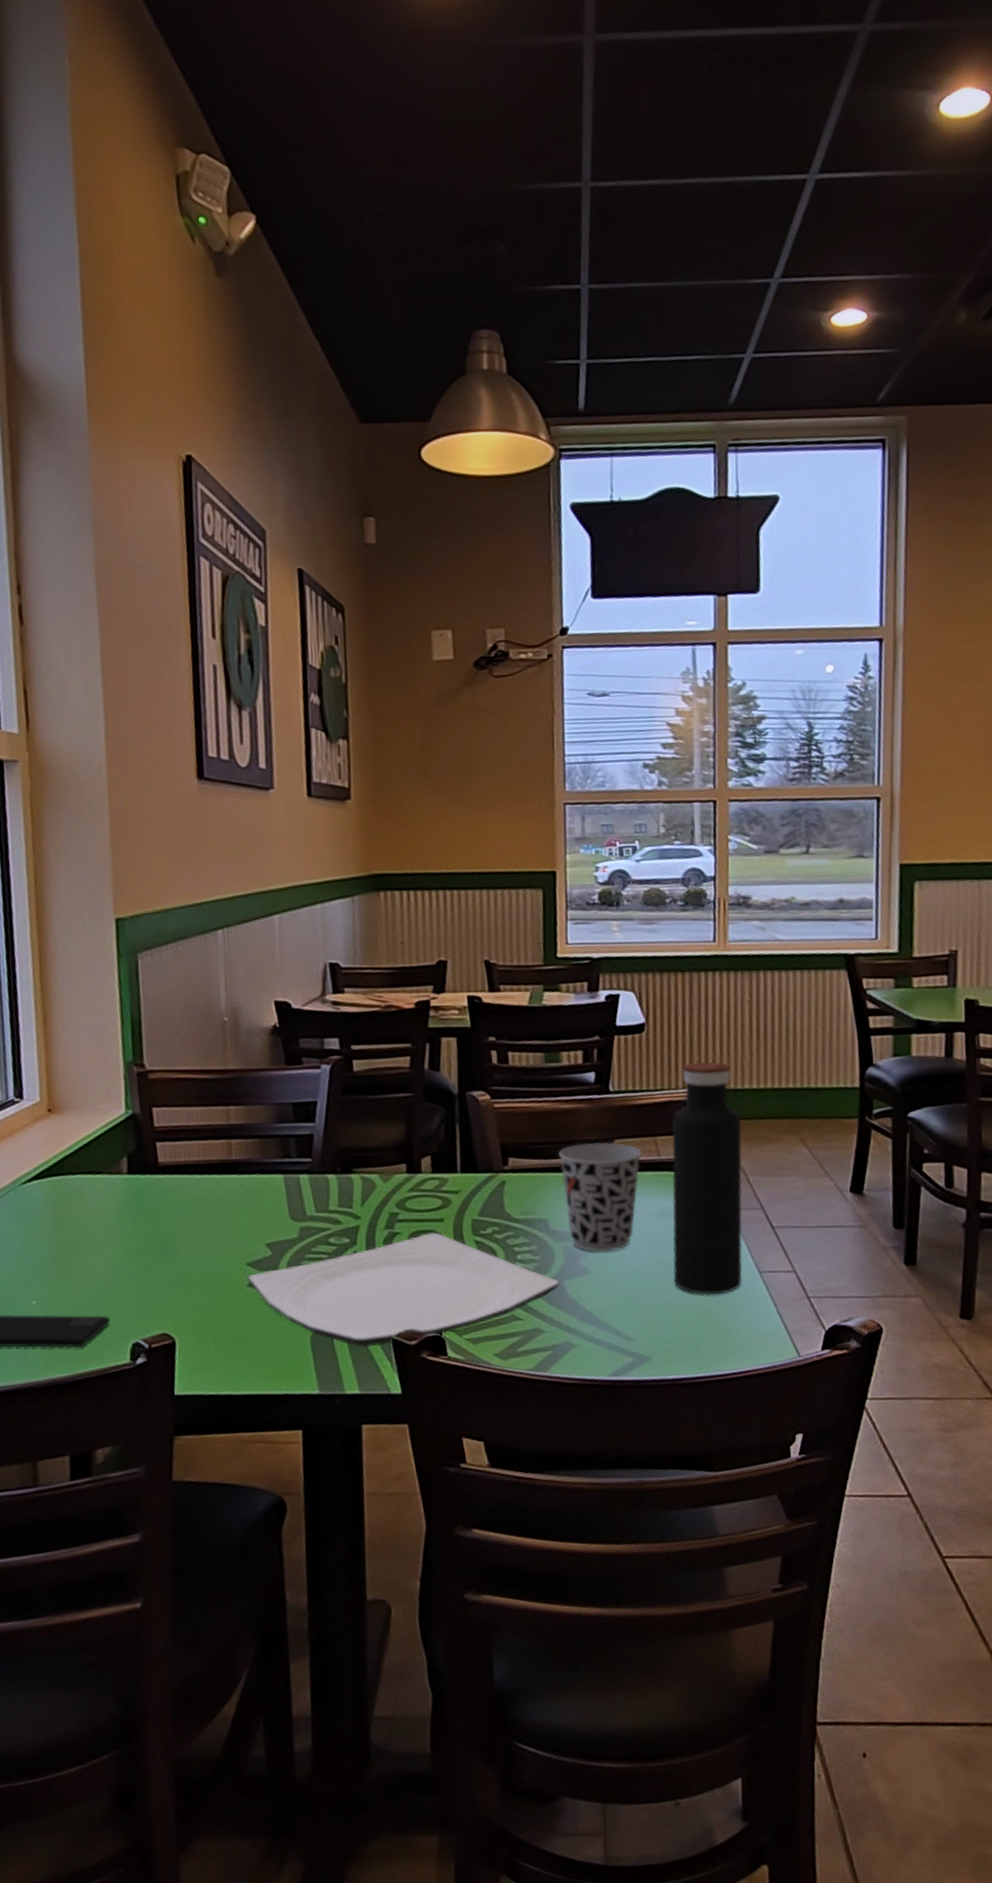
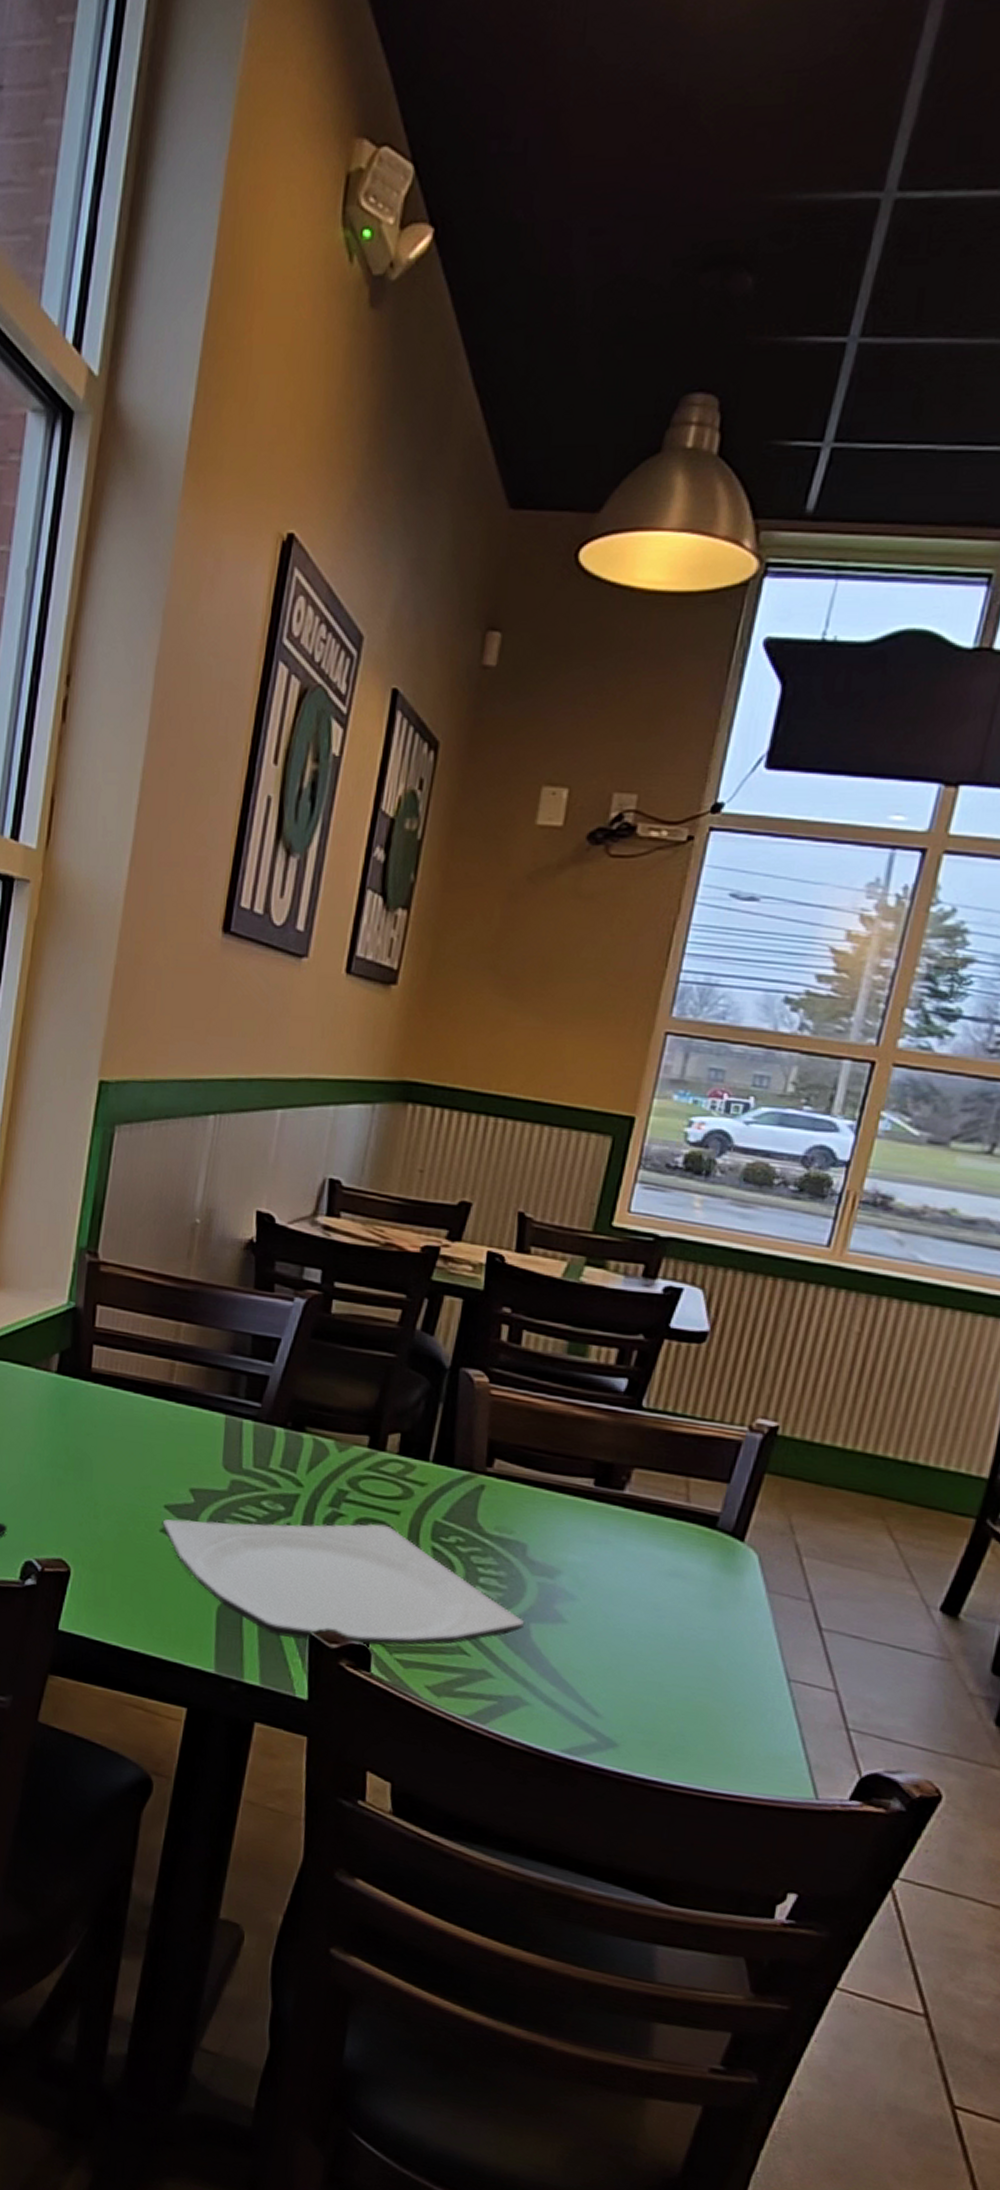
cup: present [559,1142,642,1252] -> none [551,1462,666,1604]
water bottle: present [672,1061,743,1295] -> none [671,1394,813,1694]

